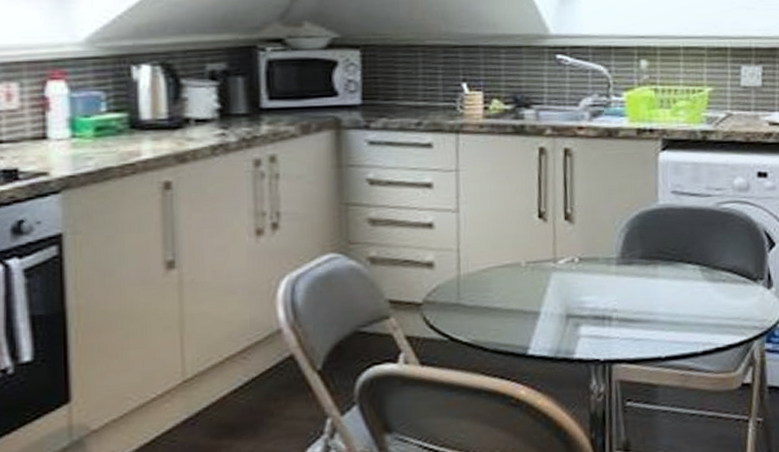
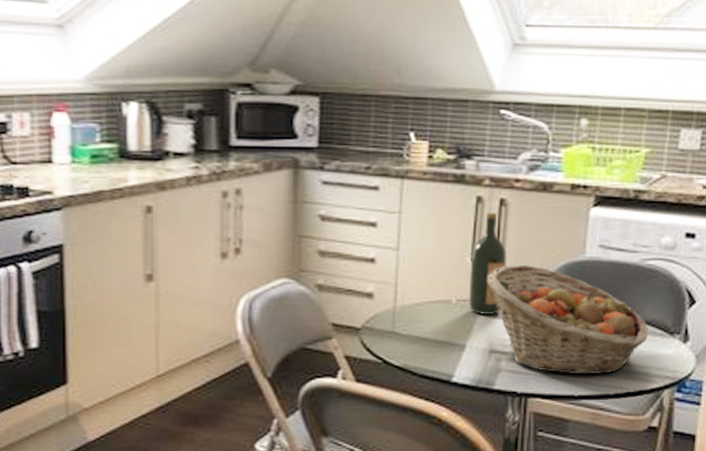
wine bottle: none [537,163,577,276] -> present [469,212,507,315]
fruit basket: none [557,218,731,334] -> present [488,265,649,375]

